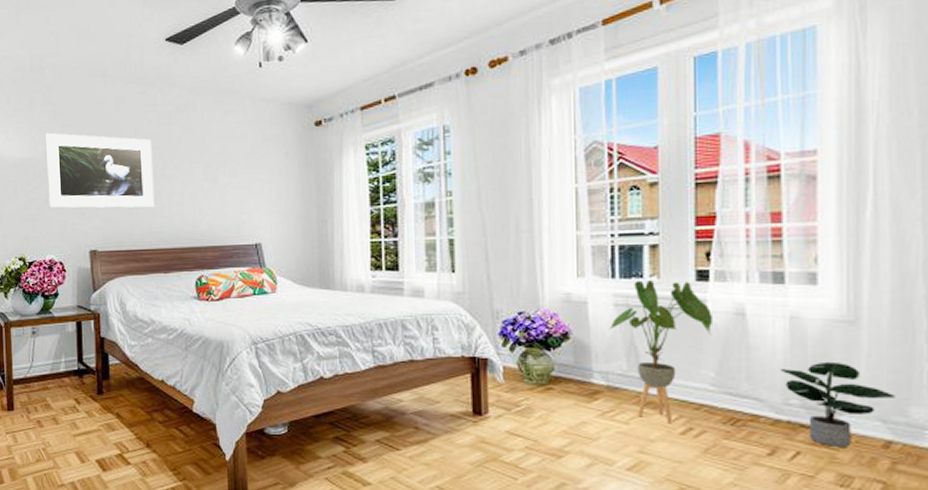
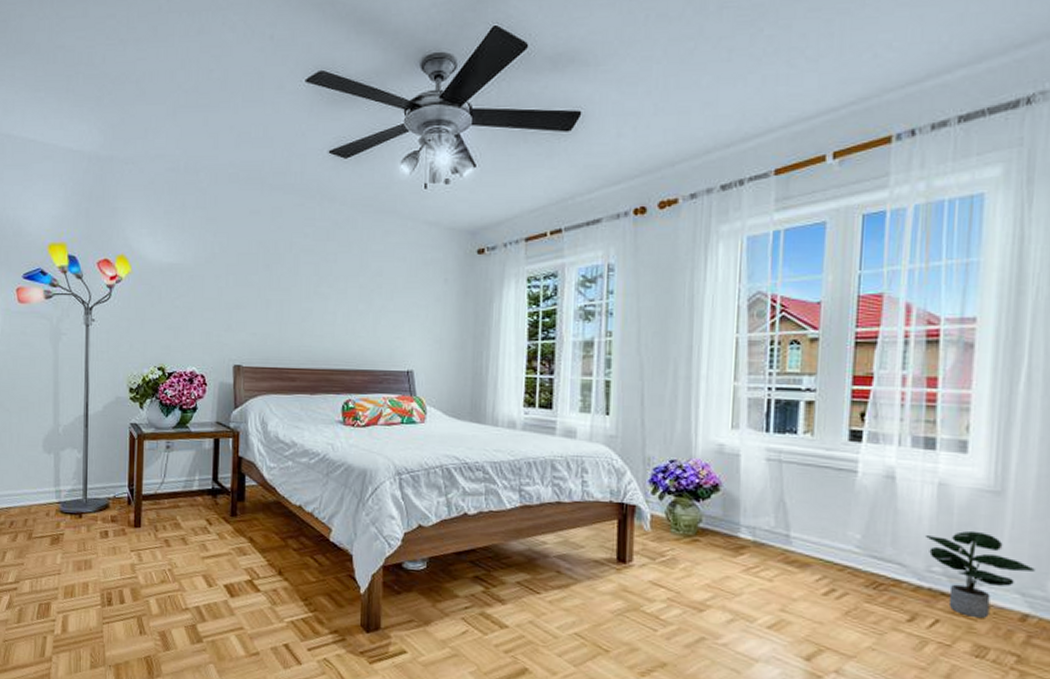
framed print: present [46,132,155,208] -> none [194,238,307,325]
house plant: present [609,280,714,423] -> none [759,437,864,583]

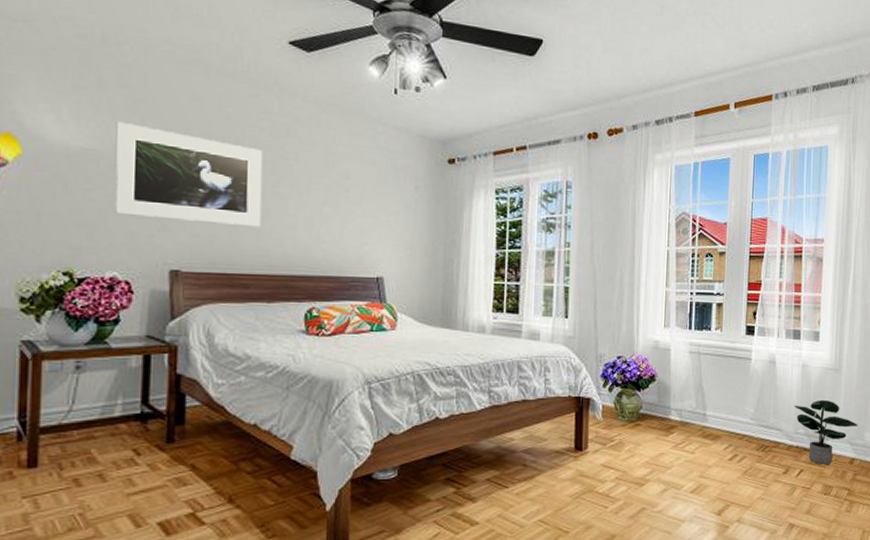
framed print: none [194,238,307,325] -> present [115,121,263,228]

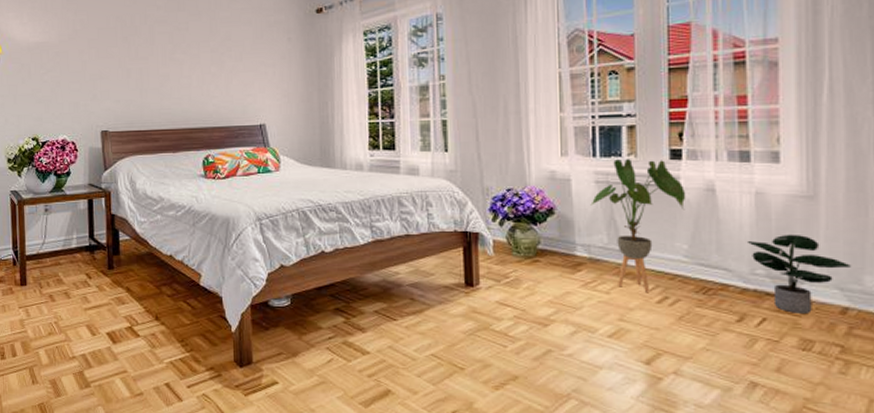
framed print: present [115,121,263,228] -> none [59,17,164,90]
house plant: none [684,333,756,451] -> present [590,159,686,292]

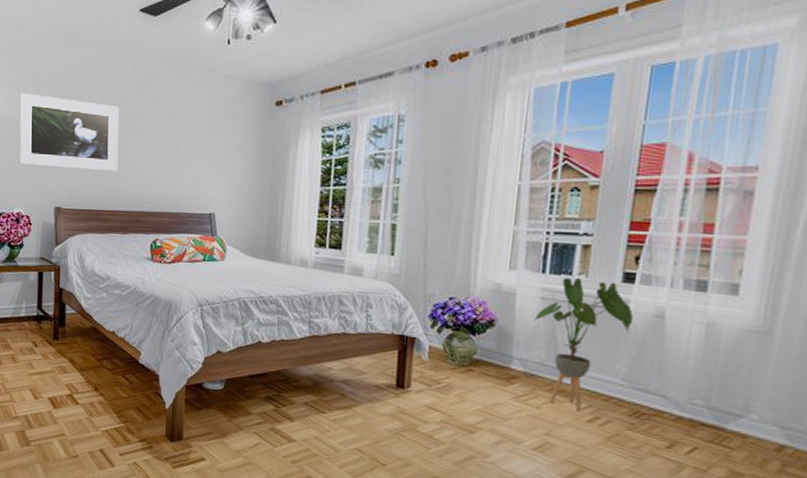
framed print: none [59,17,164,90] -> present [20,92,120,172]
potted plant: present [746,234,852,313] -> none [689,367,797,447]

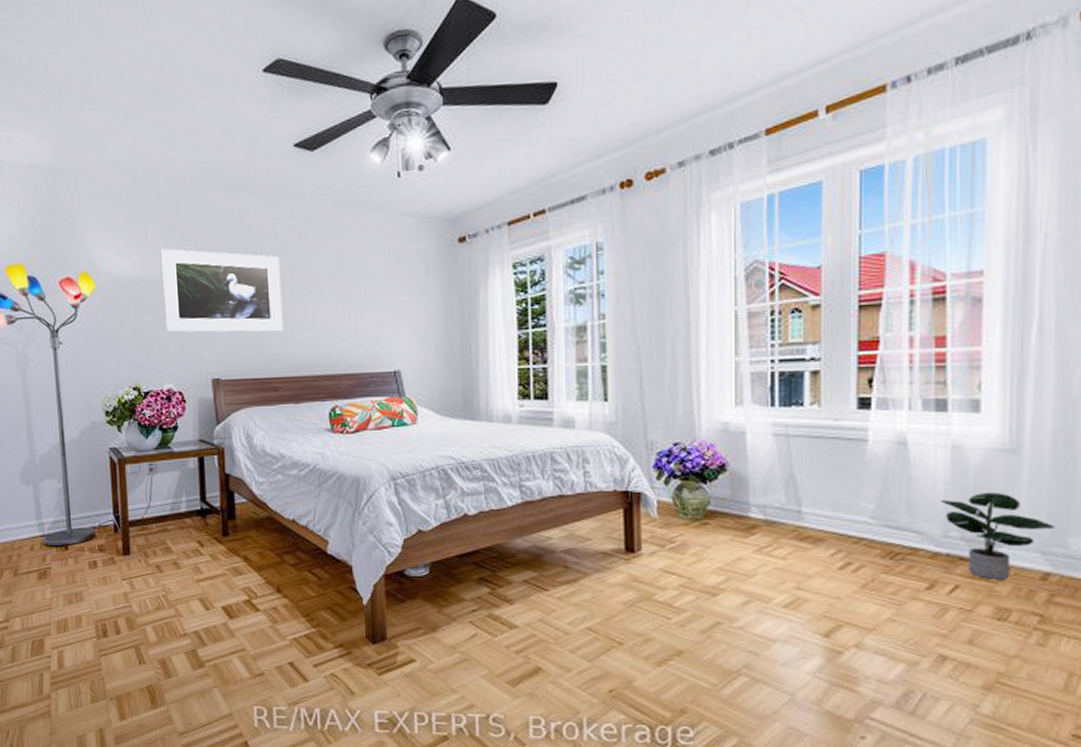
house plant: present [533,278,634,411] -> none [767,409,875,557]
potted plant: none [689,367,797,447] -> present [940,491,1056,580]

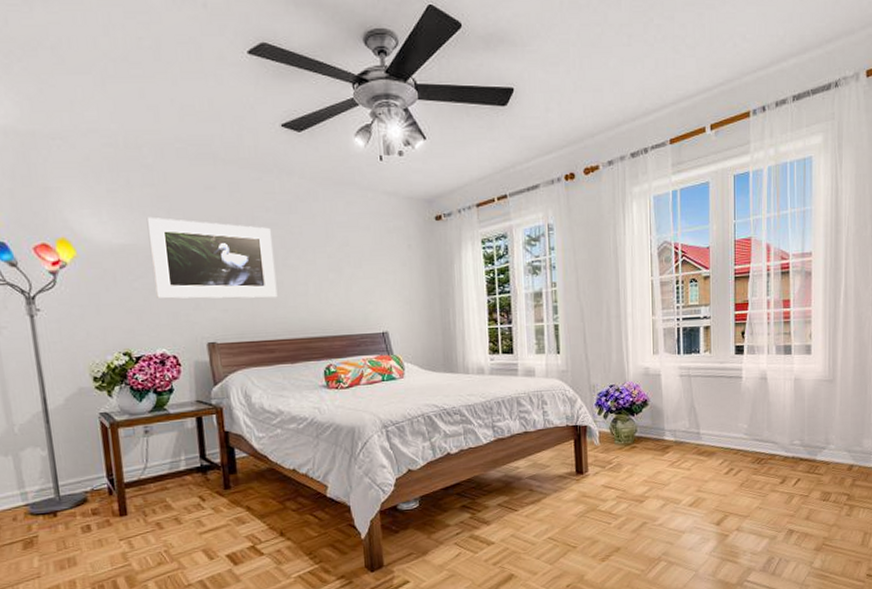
potted plant: present [940,491,1056,580] -> none [788,410,856,473]

